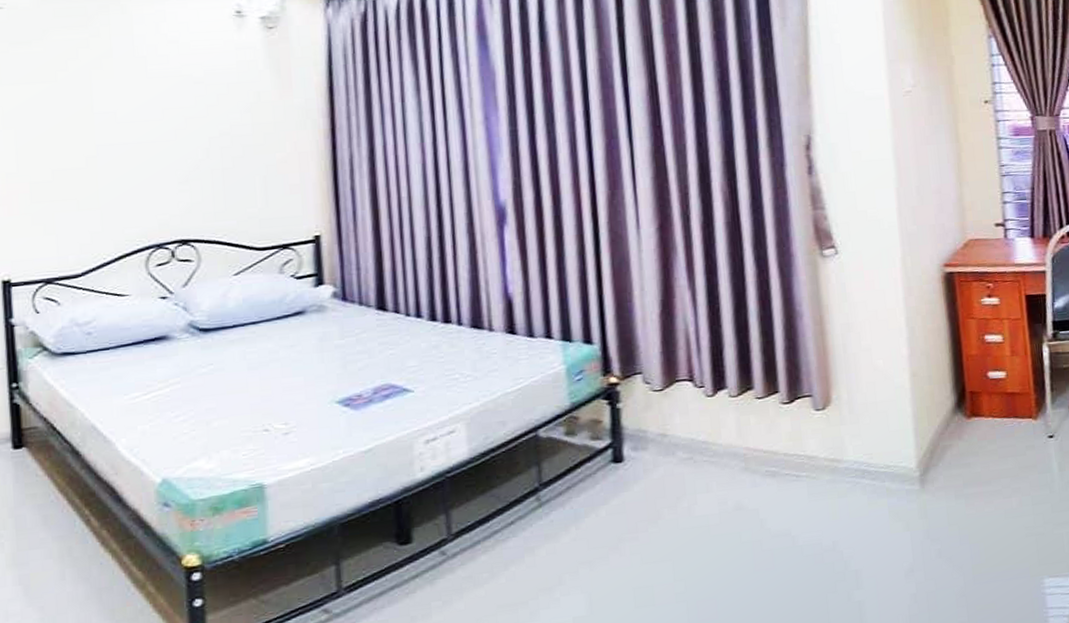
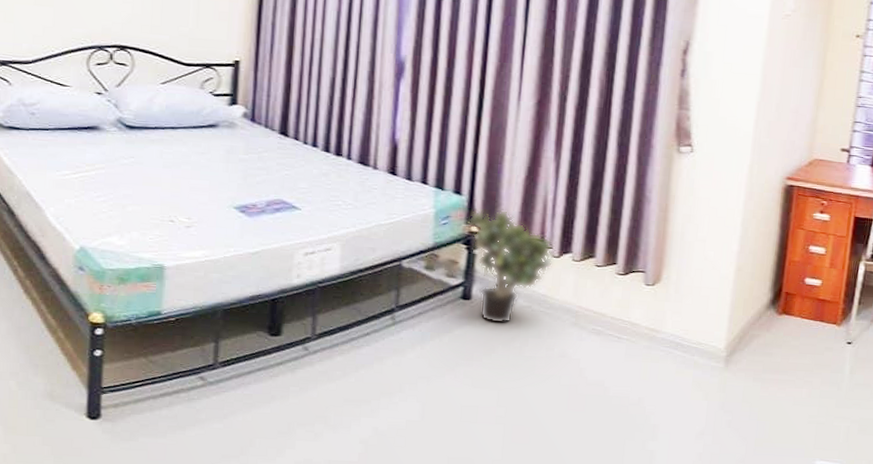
potted plant: none [603,352,708,485] -> present [466,209,554,324]

